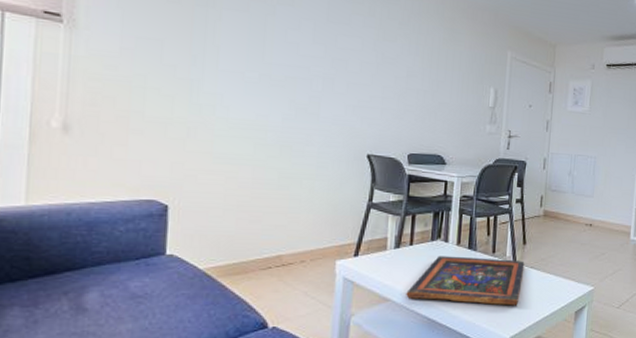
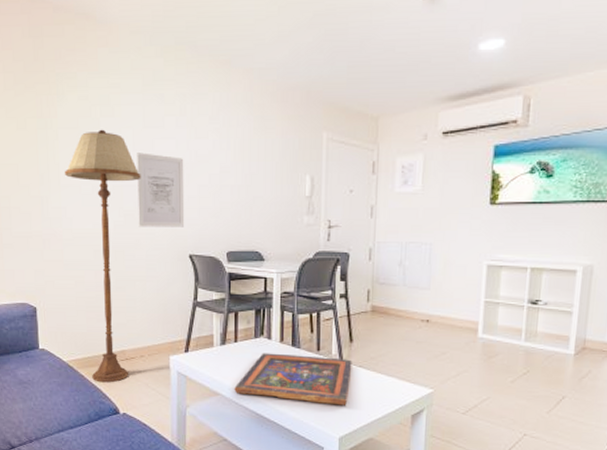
floor lamp: none [224,16,320,293] -> present [64,129,141,383]
wall art: none [312,46,369,127] -> present [137,153,185,228]

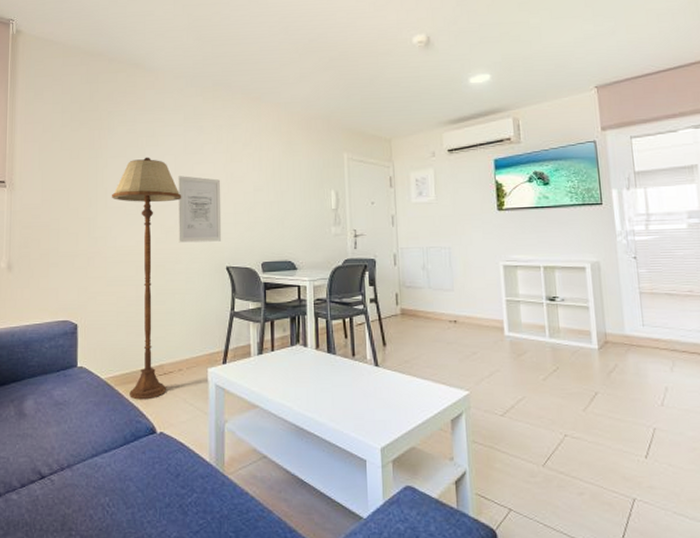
painted panel: present [234,353,352,406] -> none [272,360,388,413]

